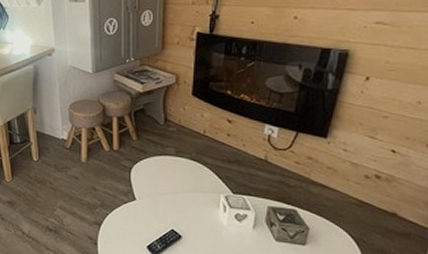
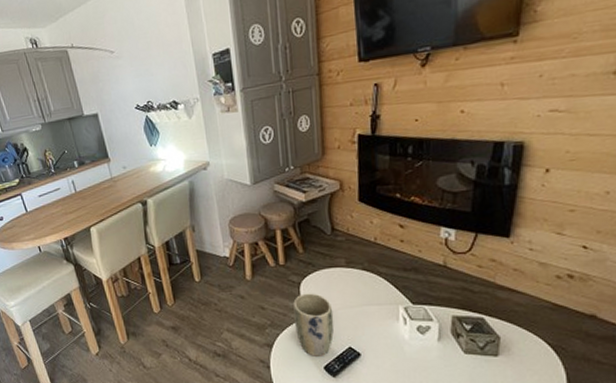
plant pot: none [124,178,160,237] -> present [293,293,334,356]

